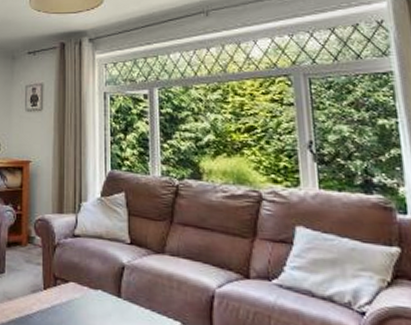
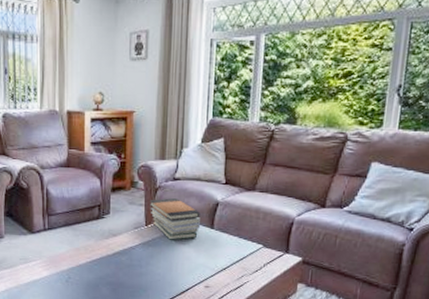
book stack: none [47,257,105,310] -> present [148,197,200,240]

